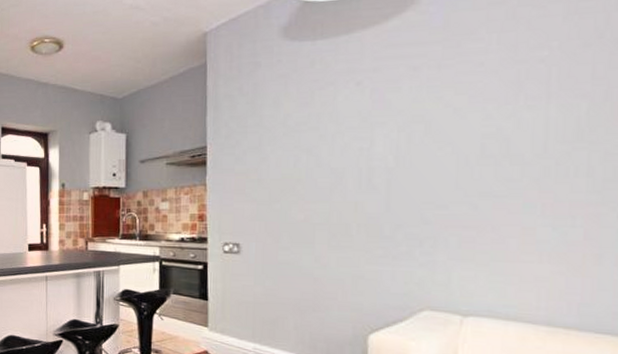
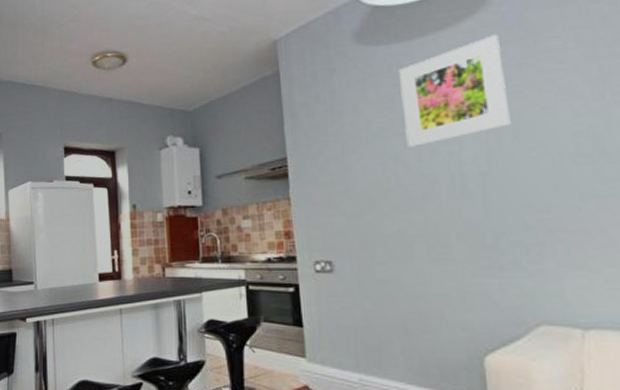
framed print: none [320,34,424,141] -> present [399,34,511,147]

